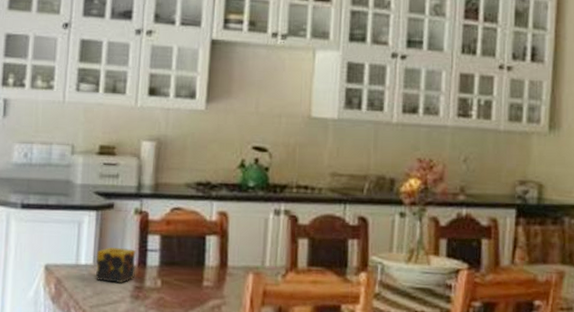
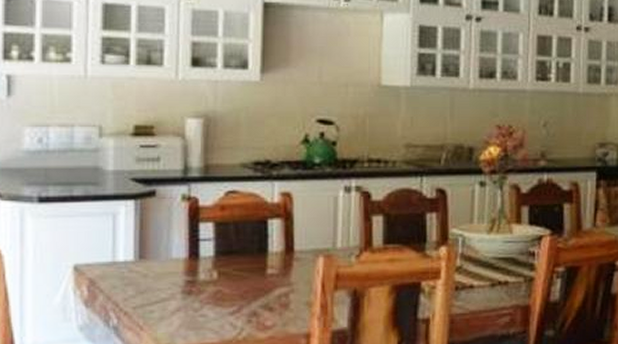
candle: present [95,247,136,283] -> none [137,240,186,279]

